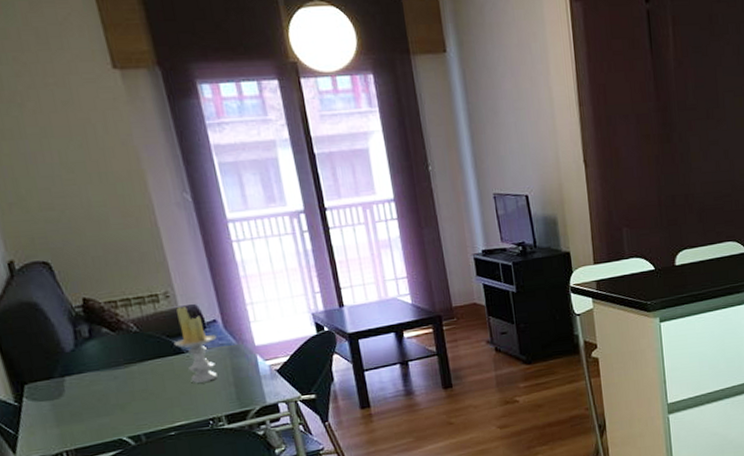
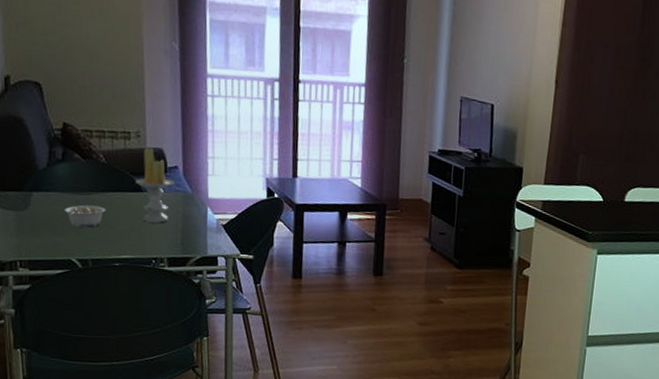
legume: none [103,377,149,404] -> present [64,205,106,228]

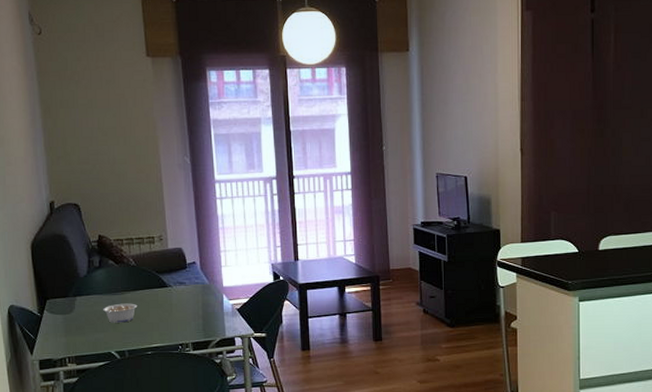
candle: present [135,147,175,223] -> none [160,248,194,313]

